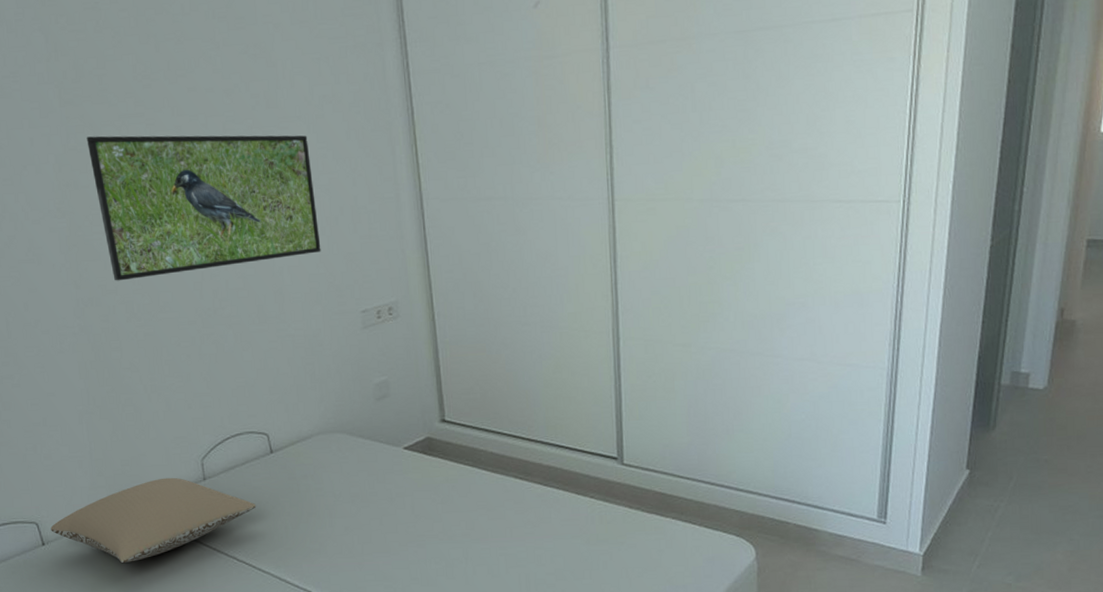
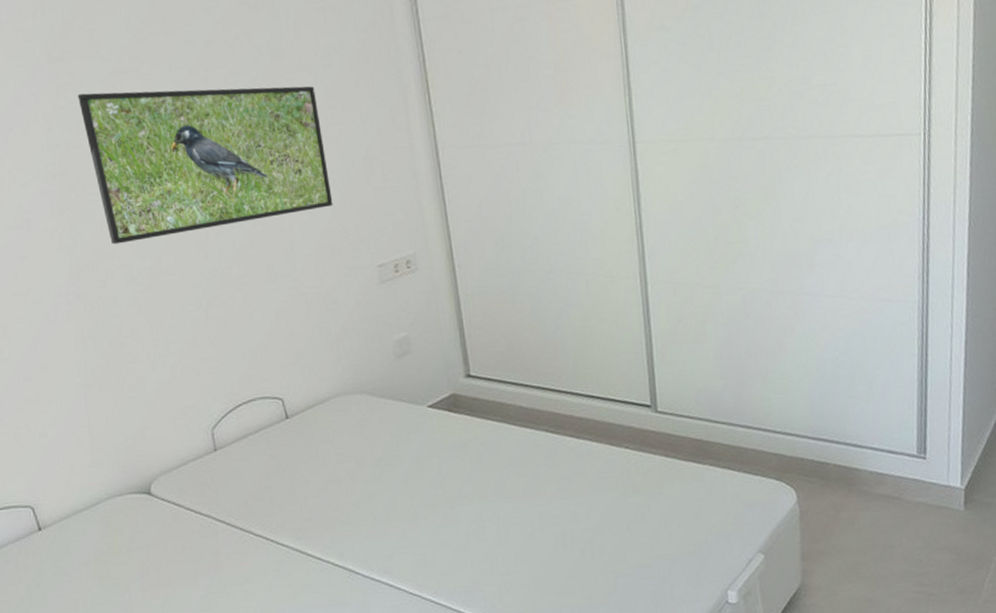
pillow: present [50,477,256,563] -> none [47,449,272,545]

